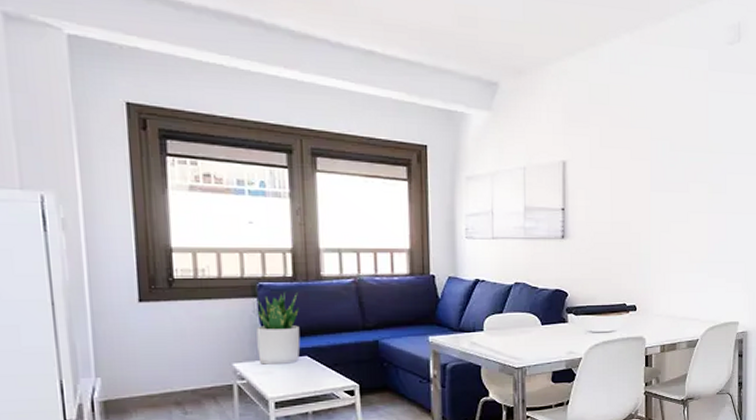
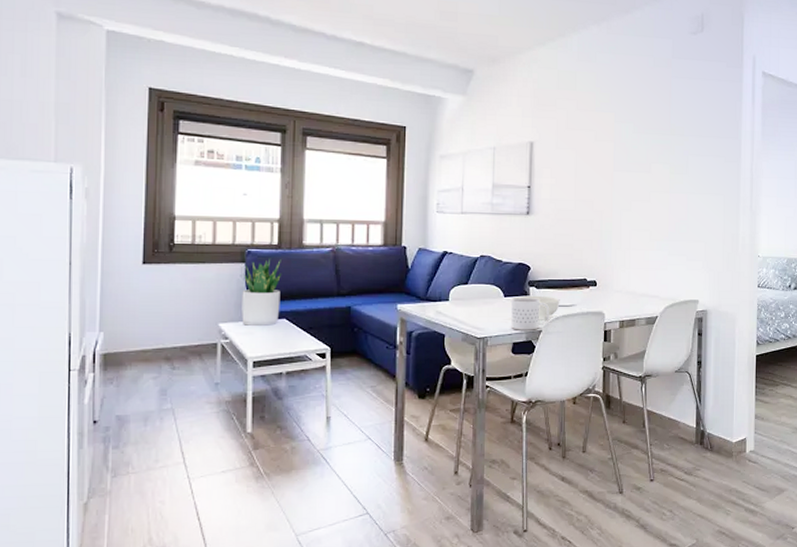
bowl: none [548,322,600,348] -> present [510,295,560,320]
mug: none [549,325,588,359] -> present [511,298,549,330]

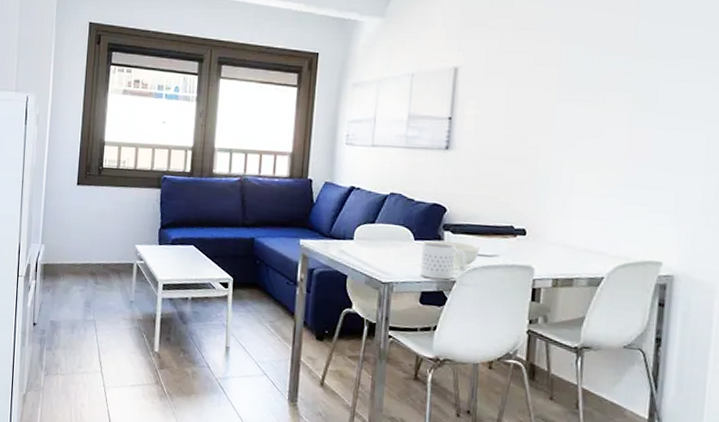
planter: present [242,259,281,327] -> none [155,186,193,252]

